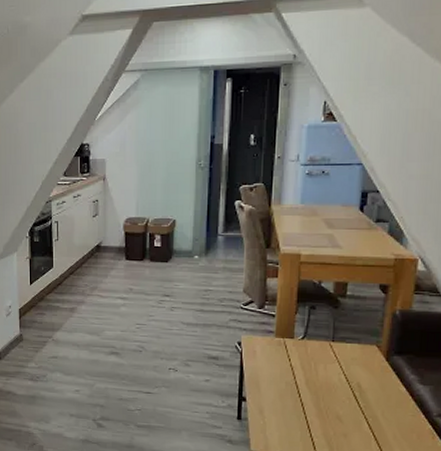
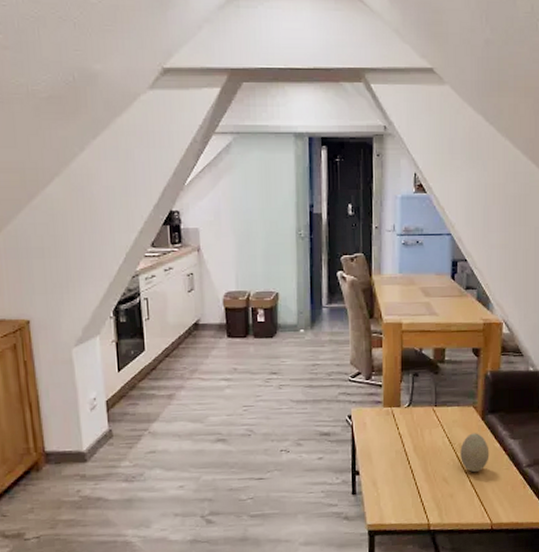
decorative egg: none [358,373,393,414] -> present [460,433,490,472]

